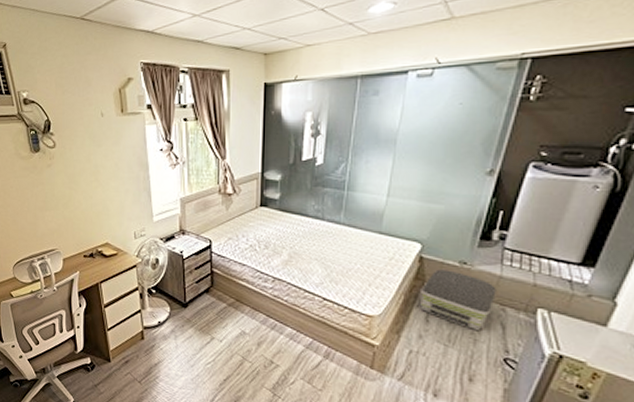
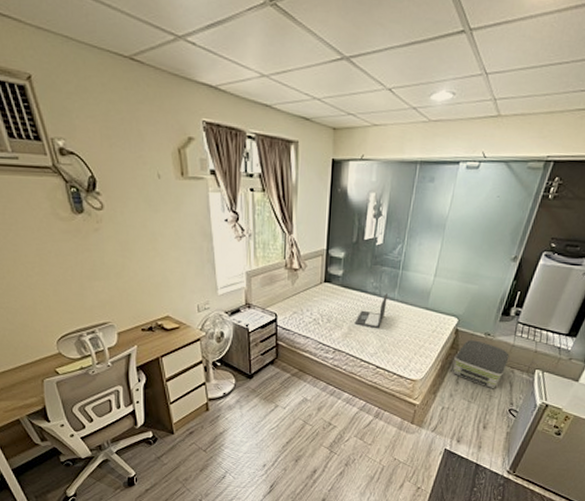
laptop: none [295,217,332,256] -> present [354,293,387,329]

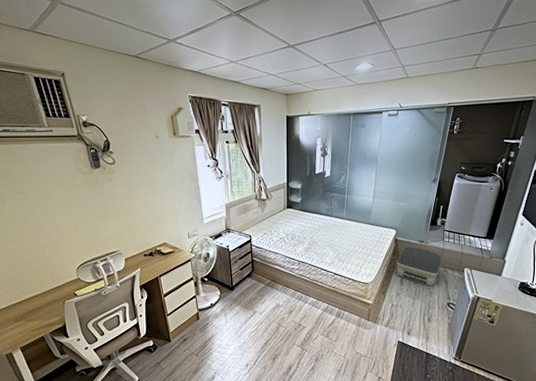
laptop: present [354,293,387,329] -> none [313,214,338,243]

